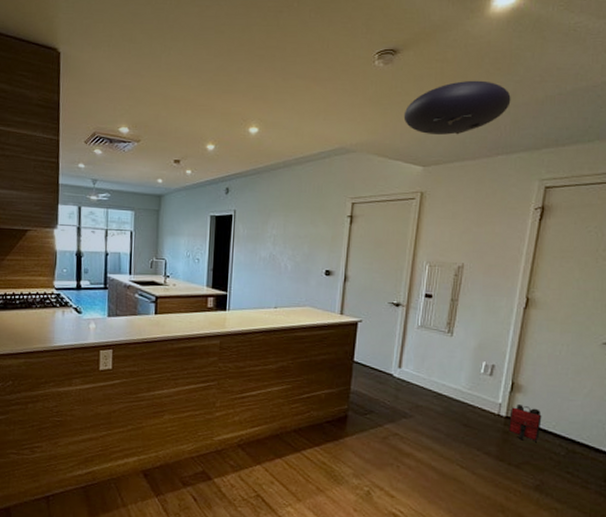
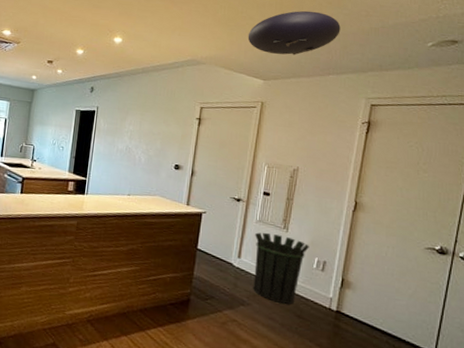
waste bin: none [415,338,476,413] -> present [252,232,309,304]
backpack: present [507,404,542,442] -> none [338,300,370,337]

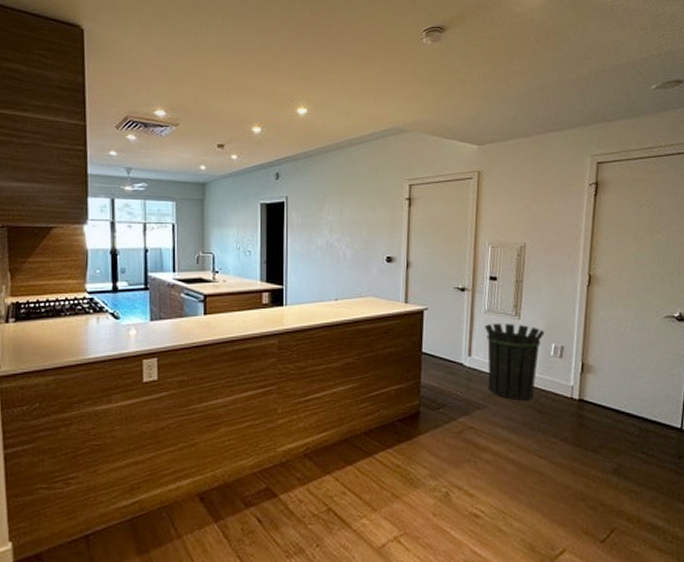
ceiling light: present [247,10,341,55] -> none [455,57,558,112]

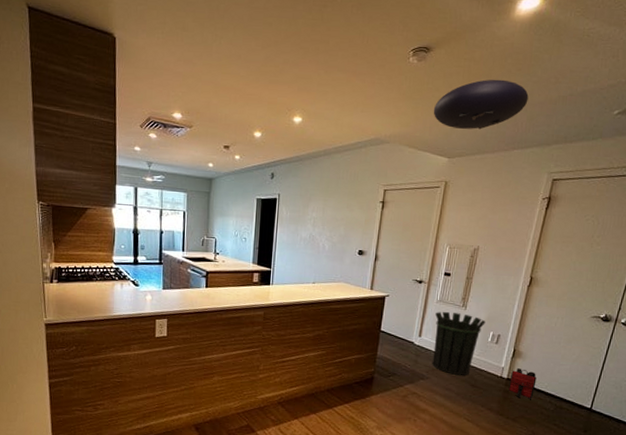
ceiling light: none [455,57,558,112] -> present [433,79,529,130]
backpack: none [581,386,614,423] -> present [507,368,537,399]

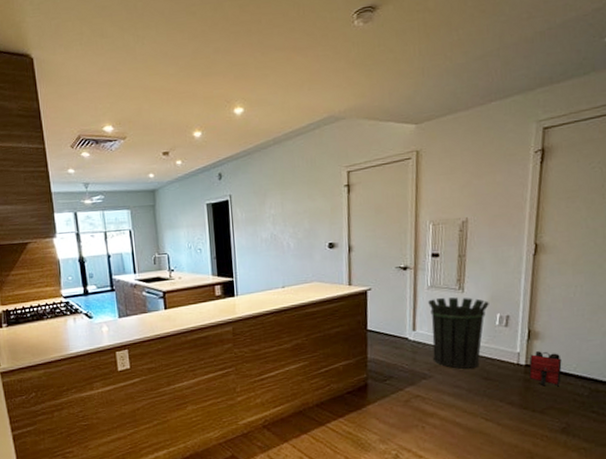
ceiling light: present [433,79,529,130] -> none [390,25,499,90]

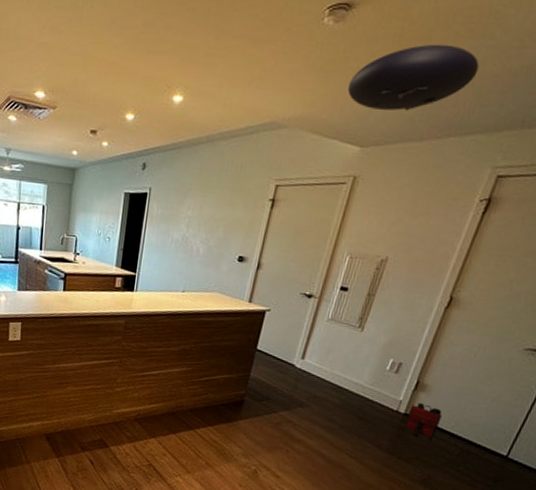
ceiling light: none [390,25,499,90] -> present [347,44,479,111]
waste bin: present [428,297,489,369] -> none [313,332,386,406]

